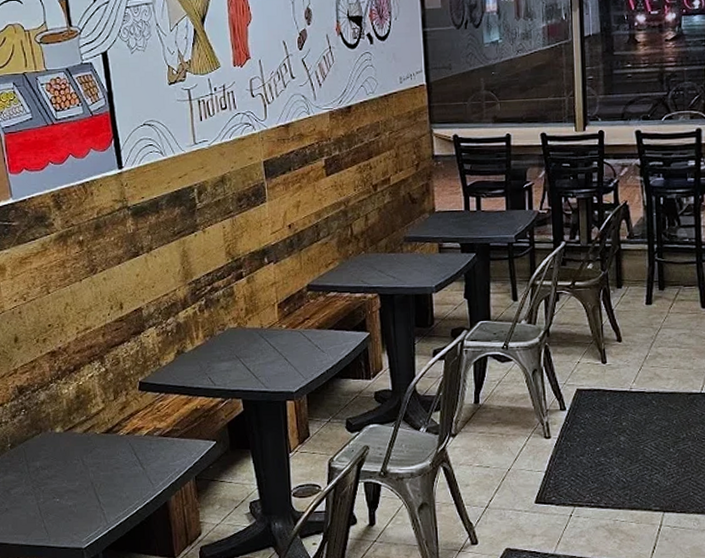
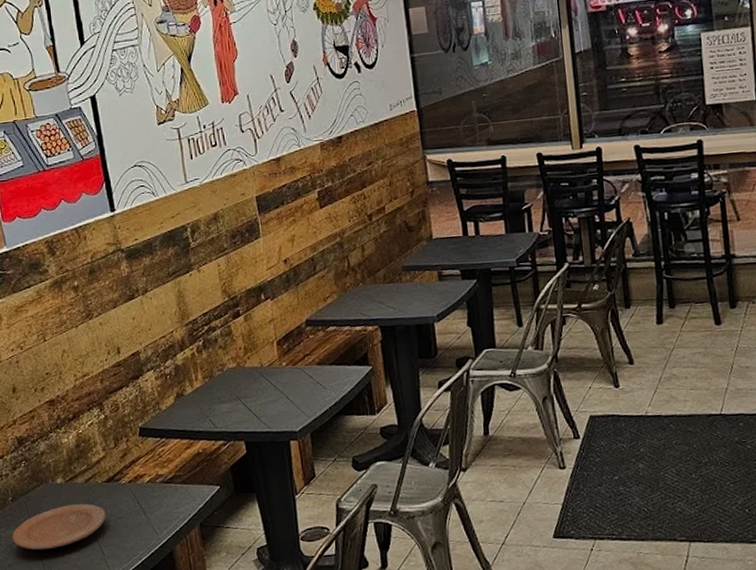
plate: none [9,453,103,496] -> present [12,503,106,550]

